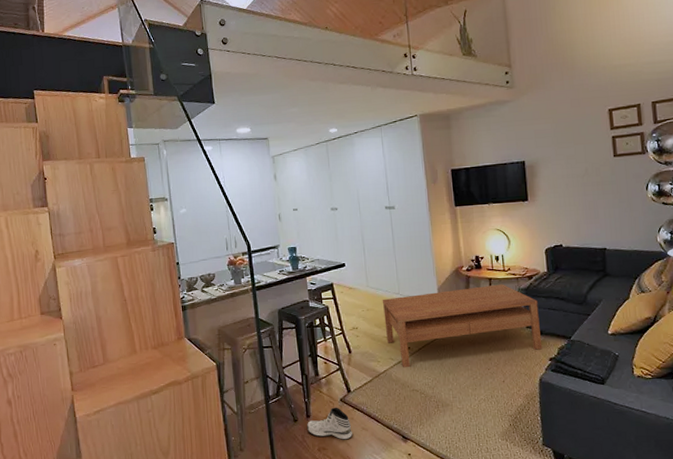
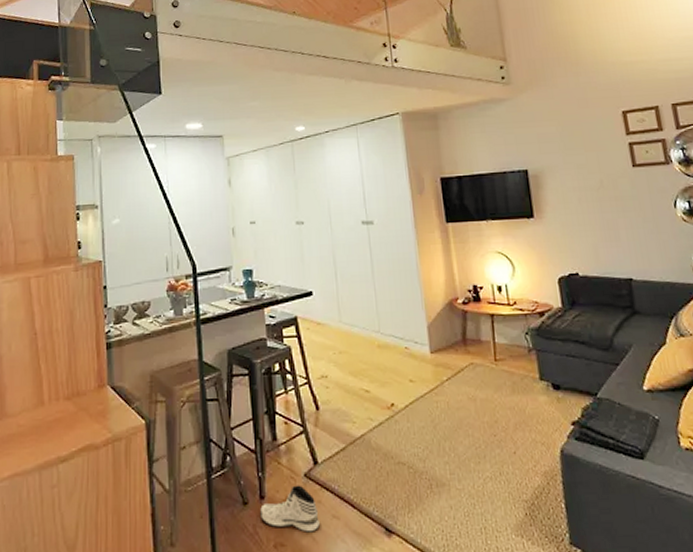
coffee table: present [382,284,543,368] -> none [358,321,562,432]

